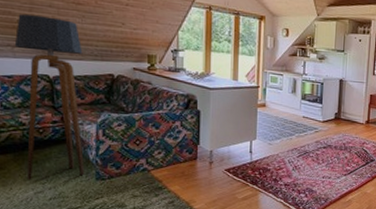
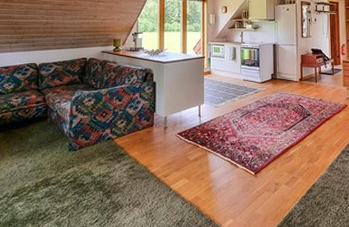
floor lamp: present [14,14,85,180] -> none [12,17,63,155]

